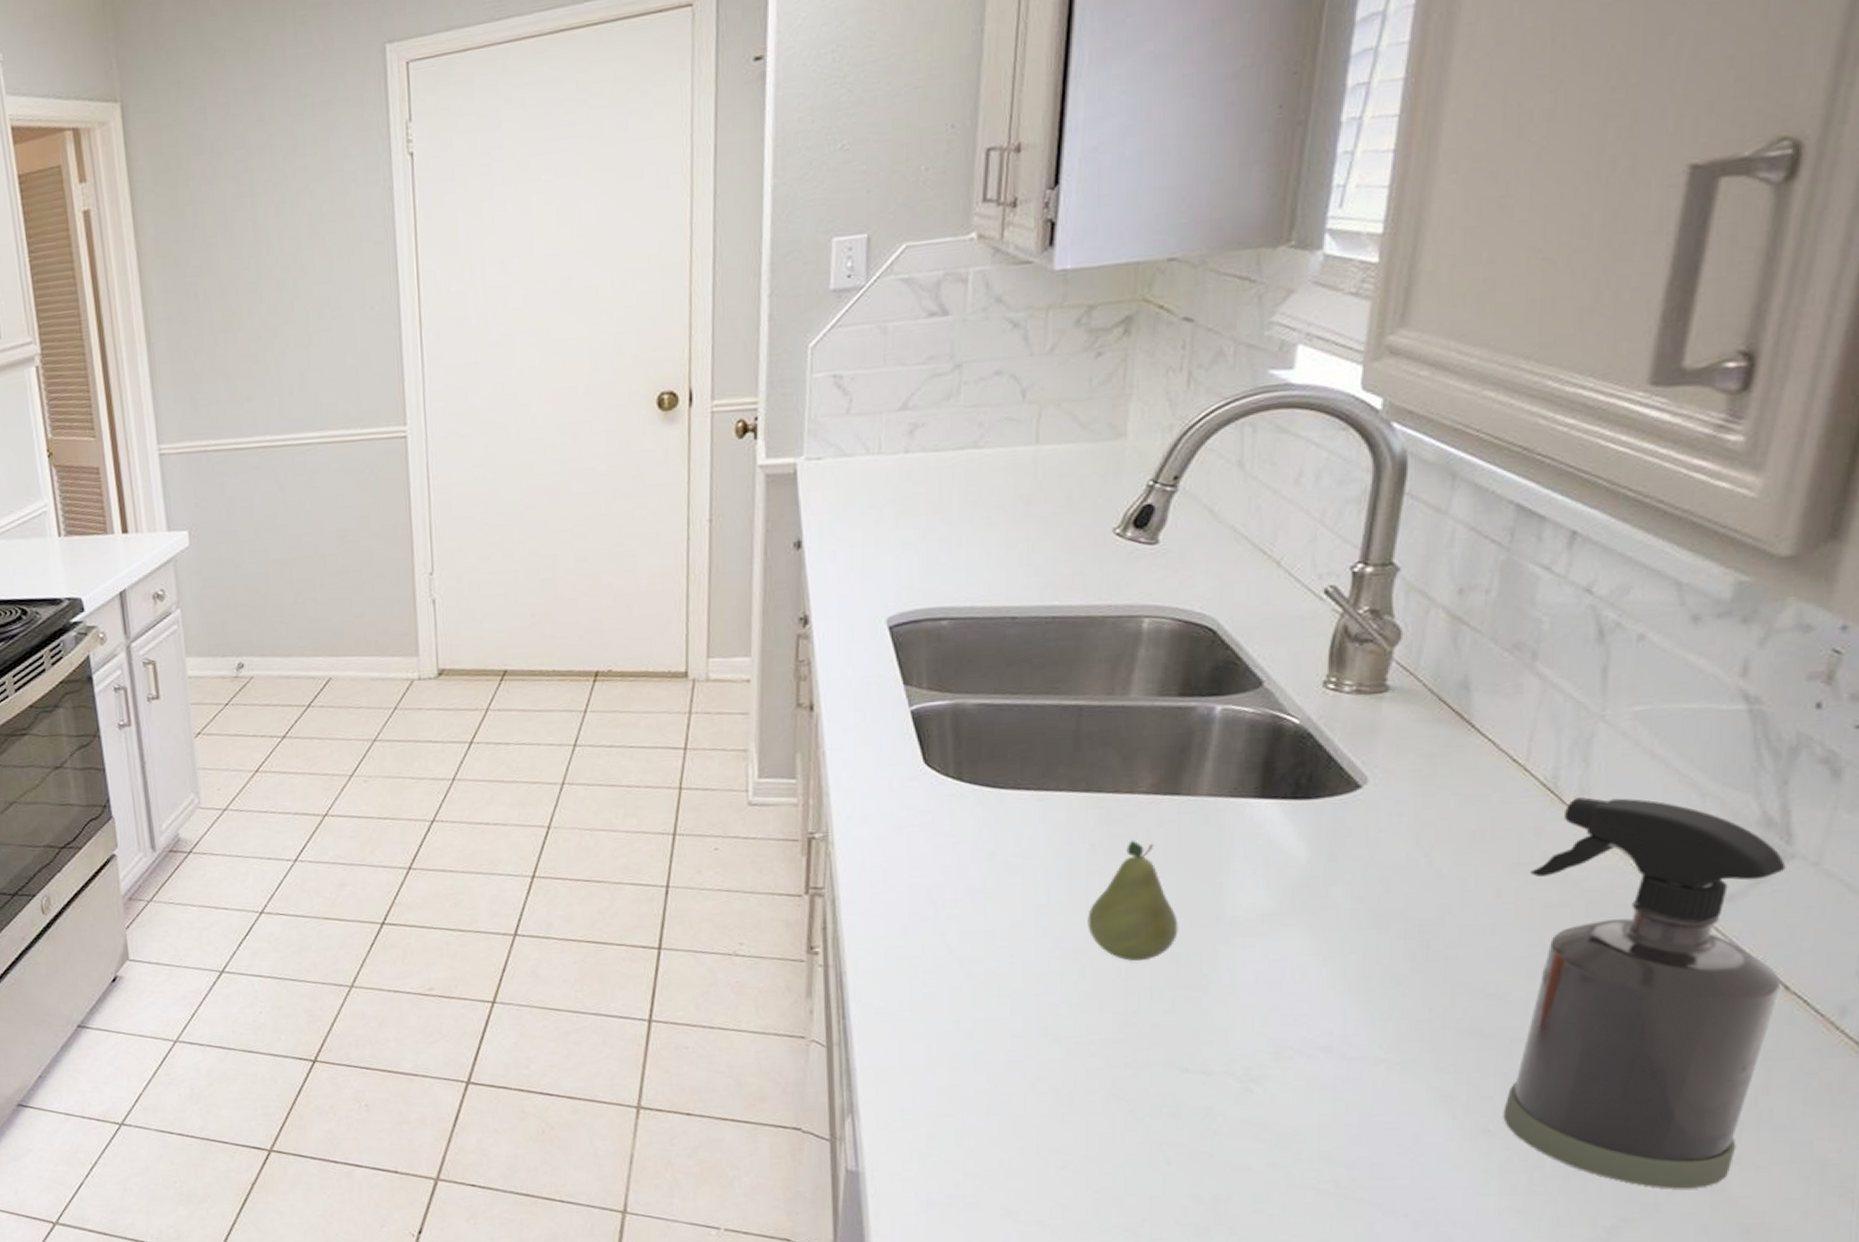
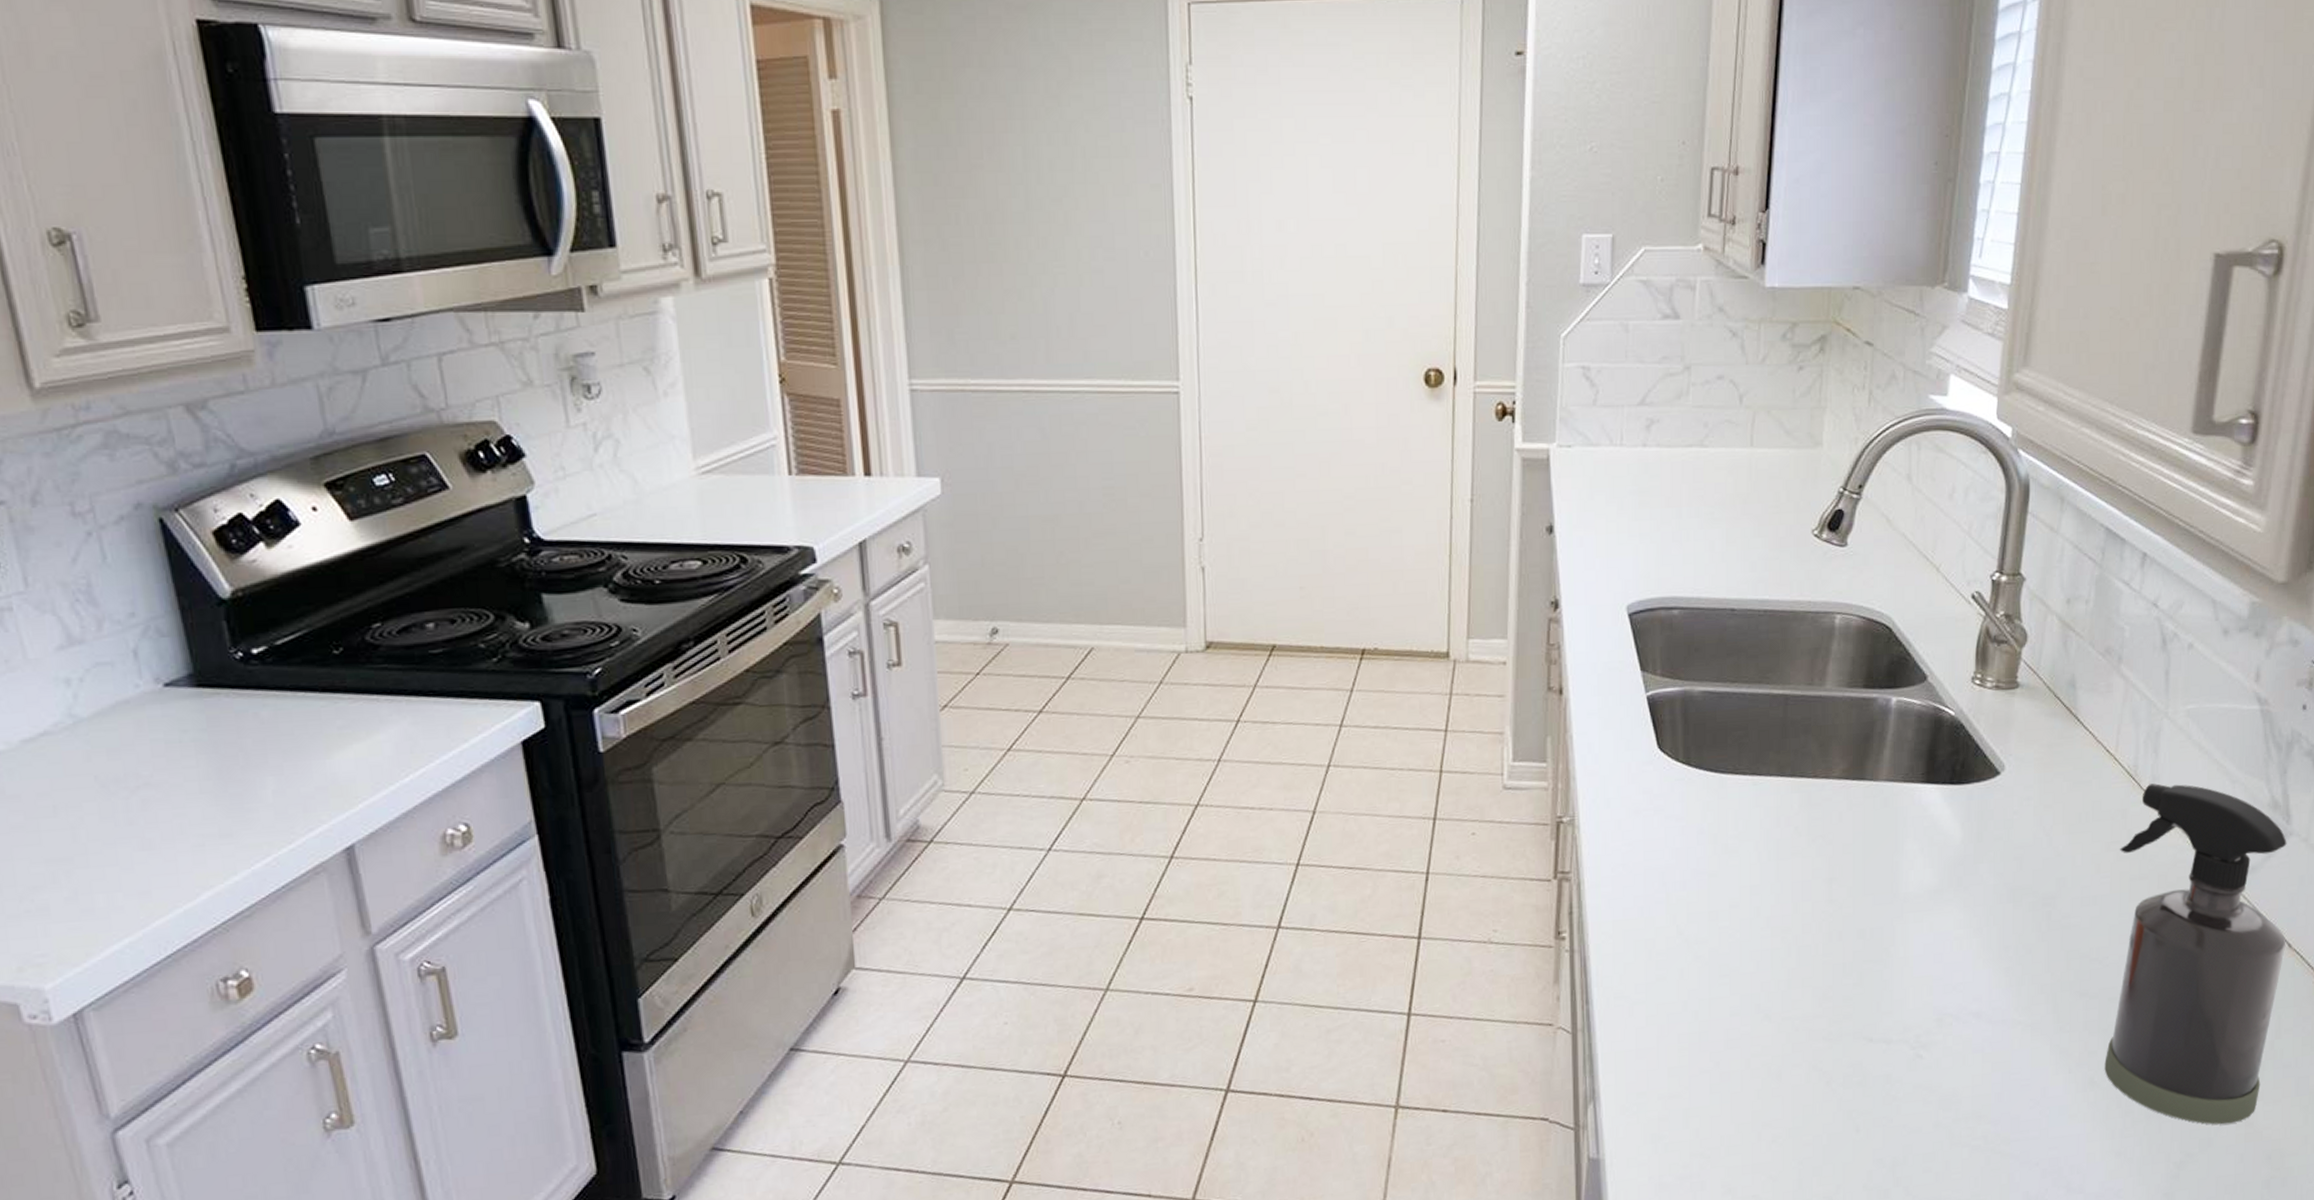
fruit: present [1087,840,1178,961] -> none [1792,822,1864,938]

